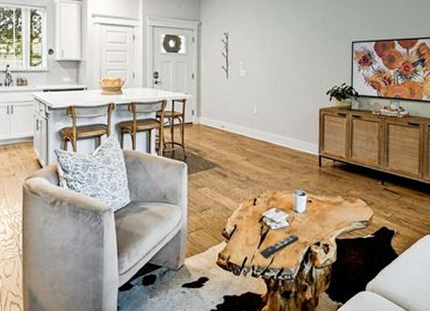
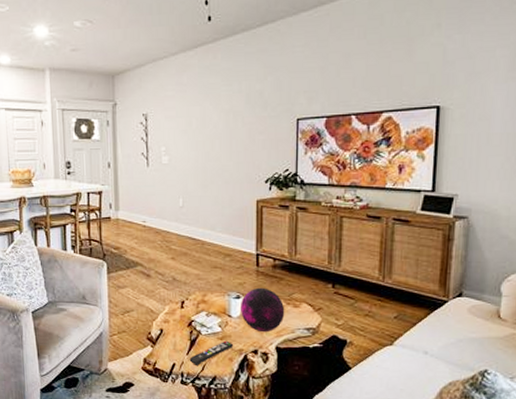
decorative orb: none [306,185,343,226] -> present [241,287,285,333]

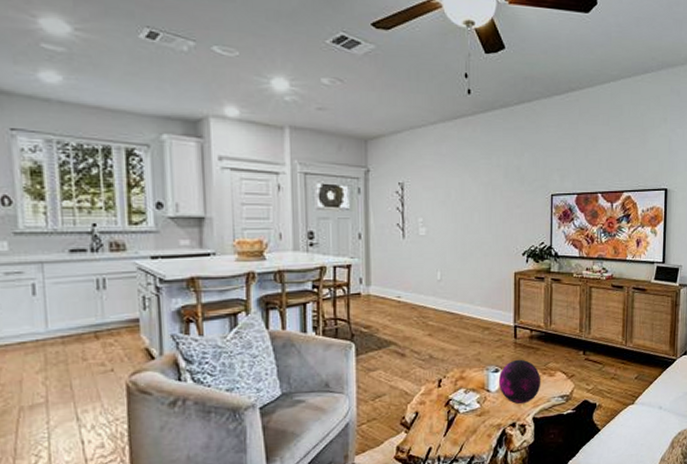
remote control: present [189,340,234,365] -> none [446,416,493,447]

